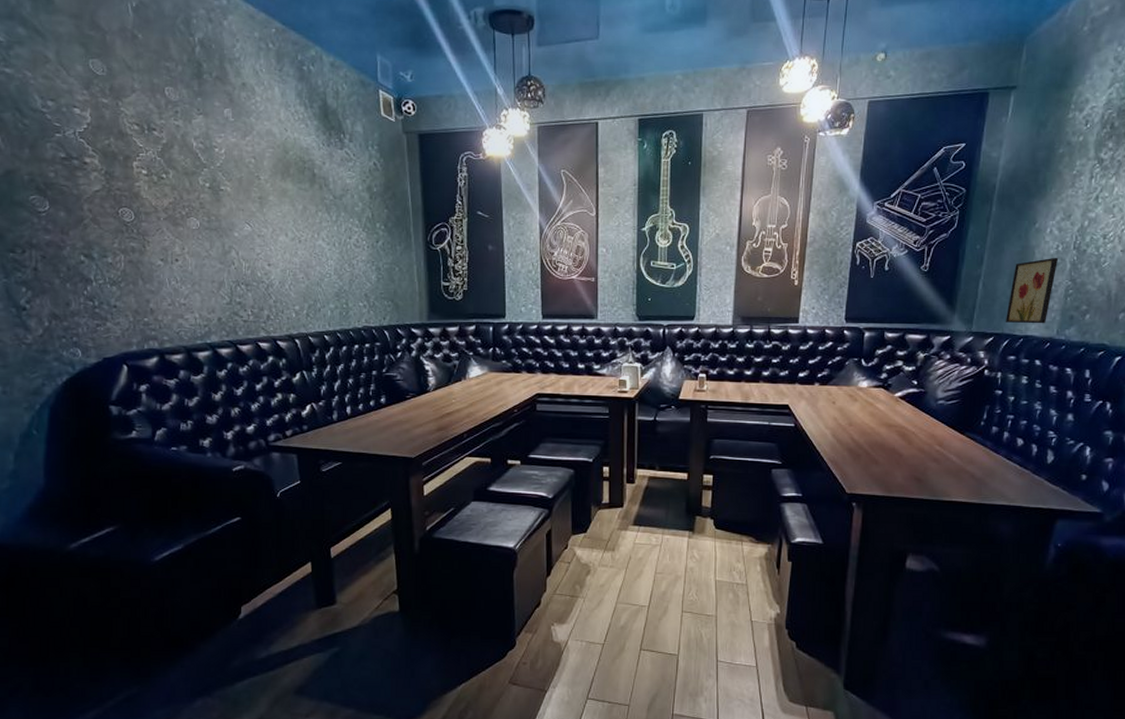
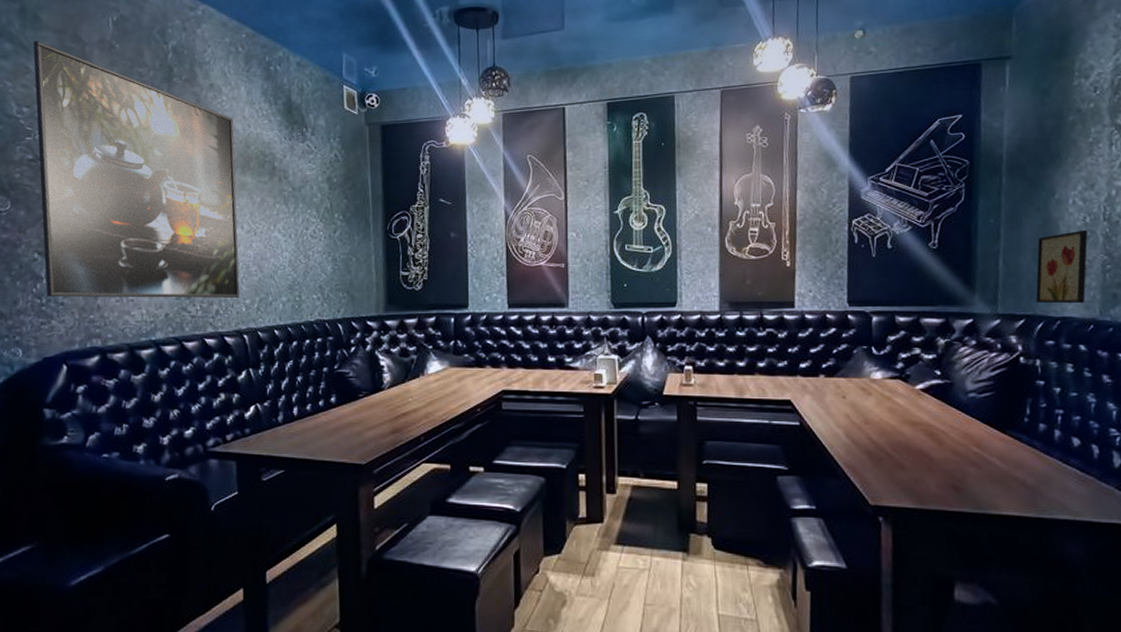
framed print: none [48,26,288,304] -> present [33,41,240,298]

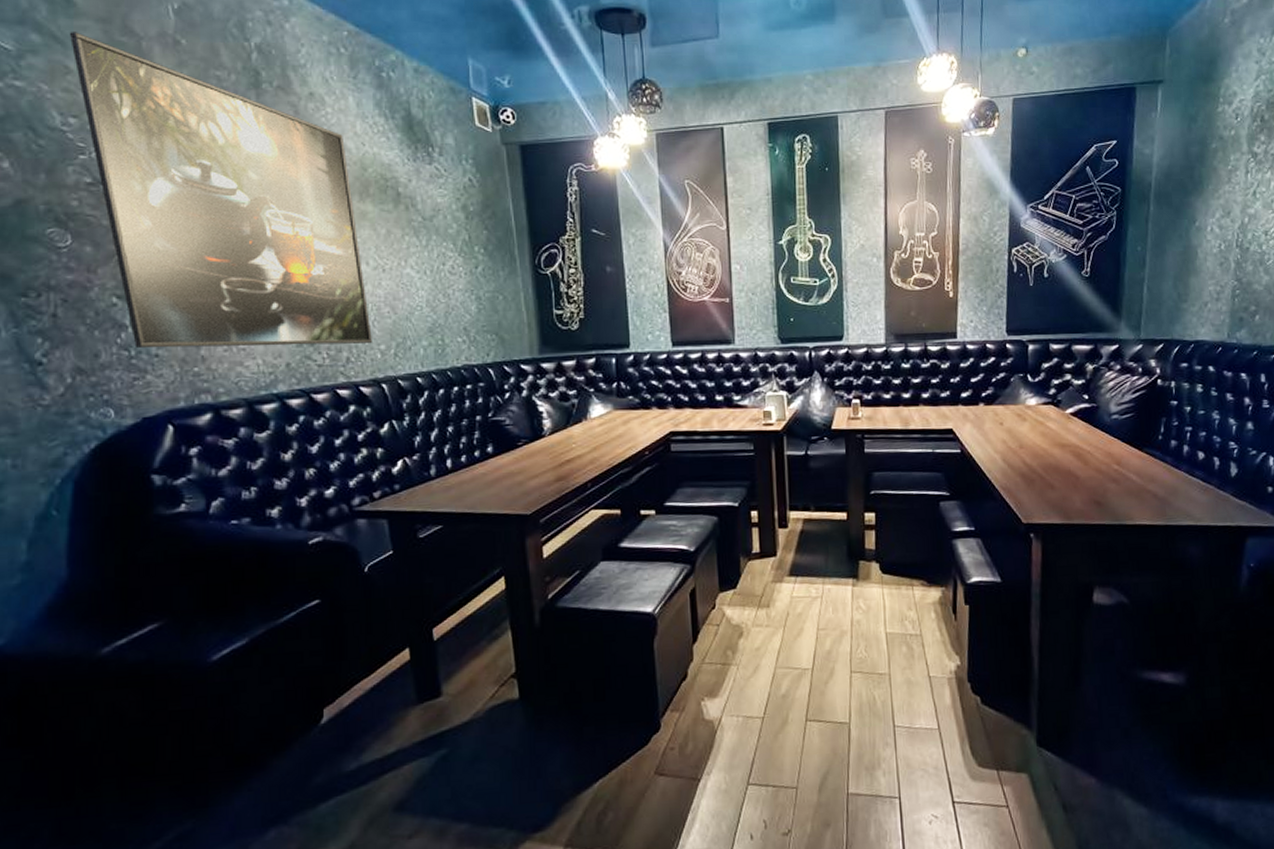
wall art: present [1035,229,1088,304] -> none [1173,256,1223,328]

